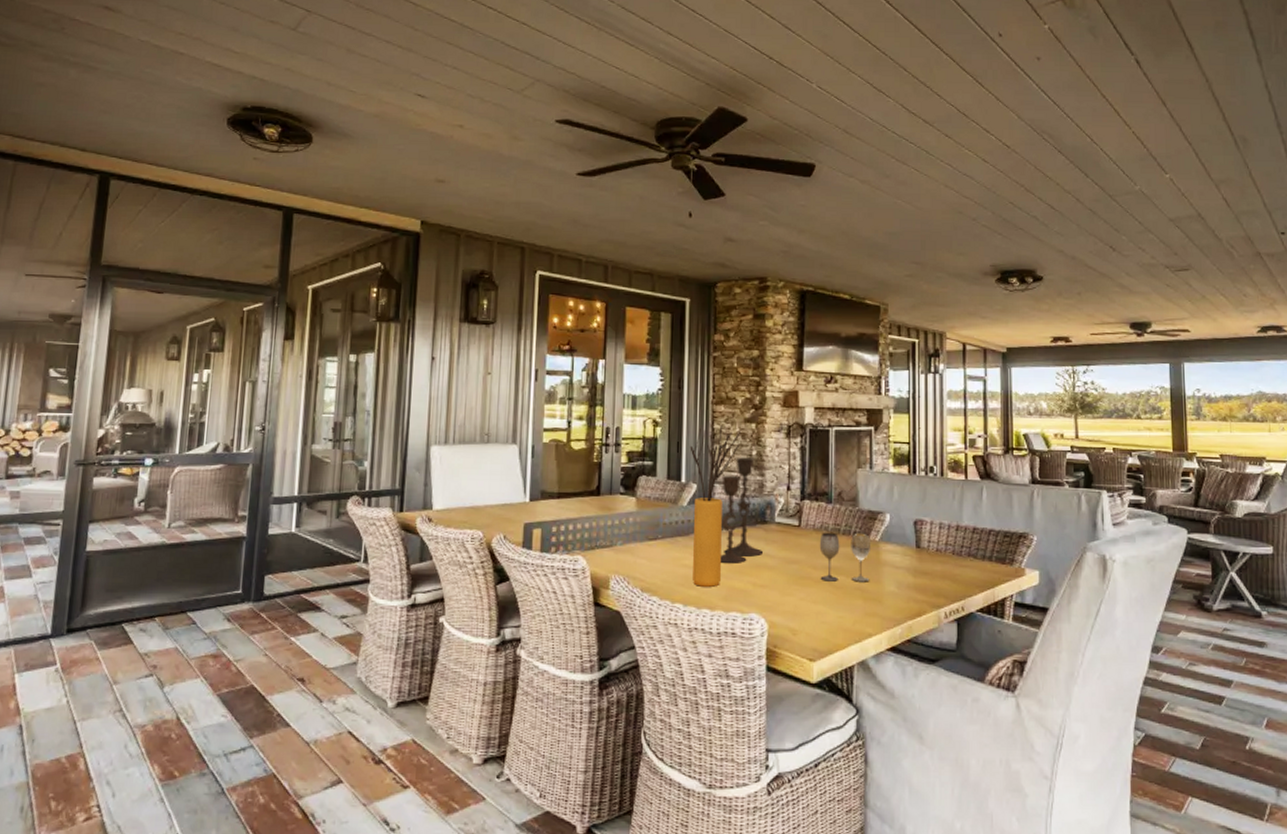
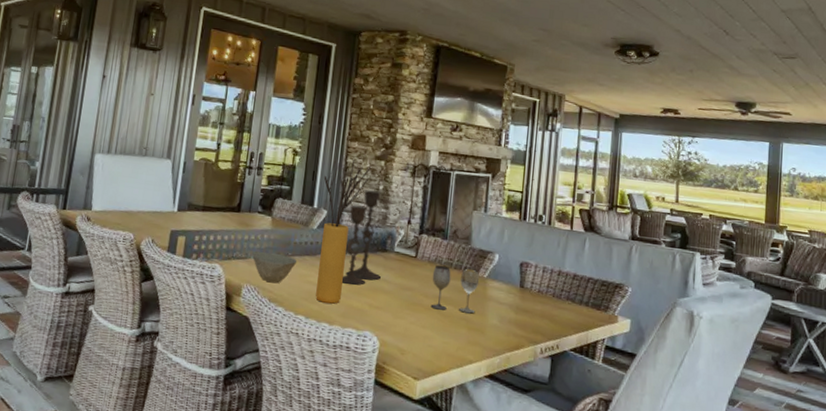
bowl: none [618,536,669,571] -> present [252,252,298,284]

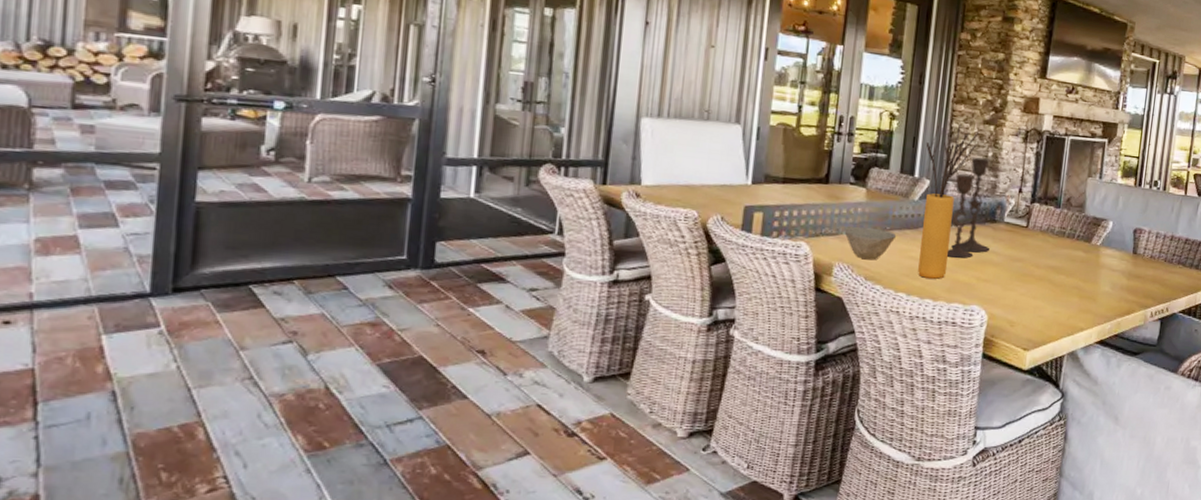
wineglass: present [430,264,480,314] -> none [1042,234,1093,282]

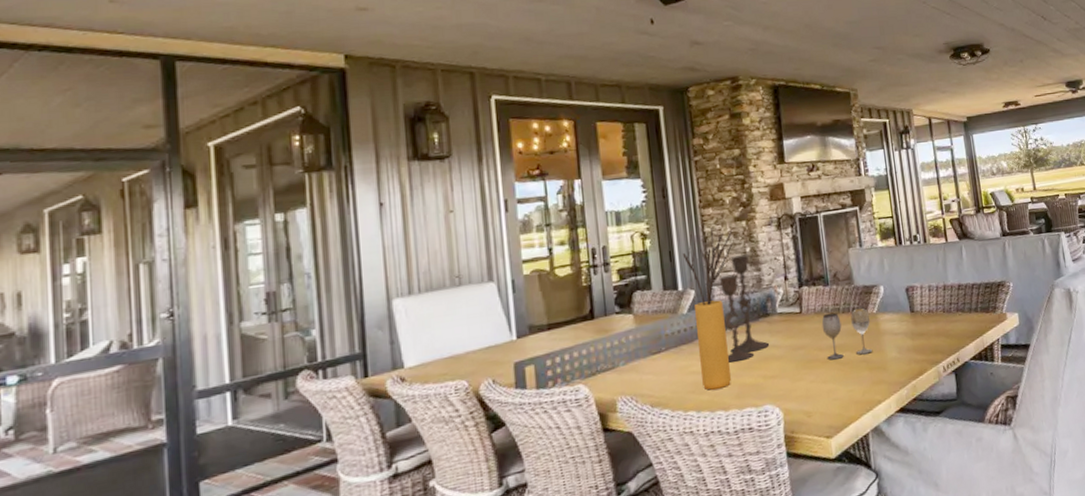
bowl: present [844,226,897,260] -> none [620,351,674,387]
wineglass: none [1042,234,1093,282] -> present [821,308,873,360]

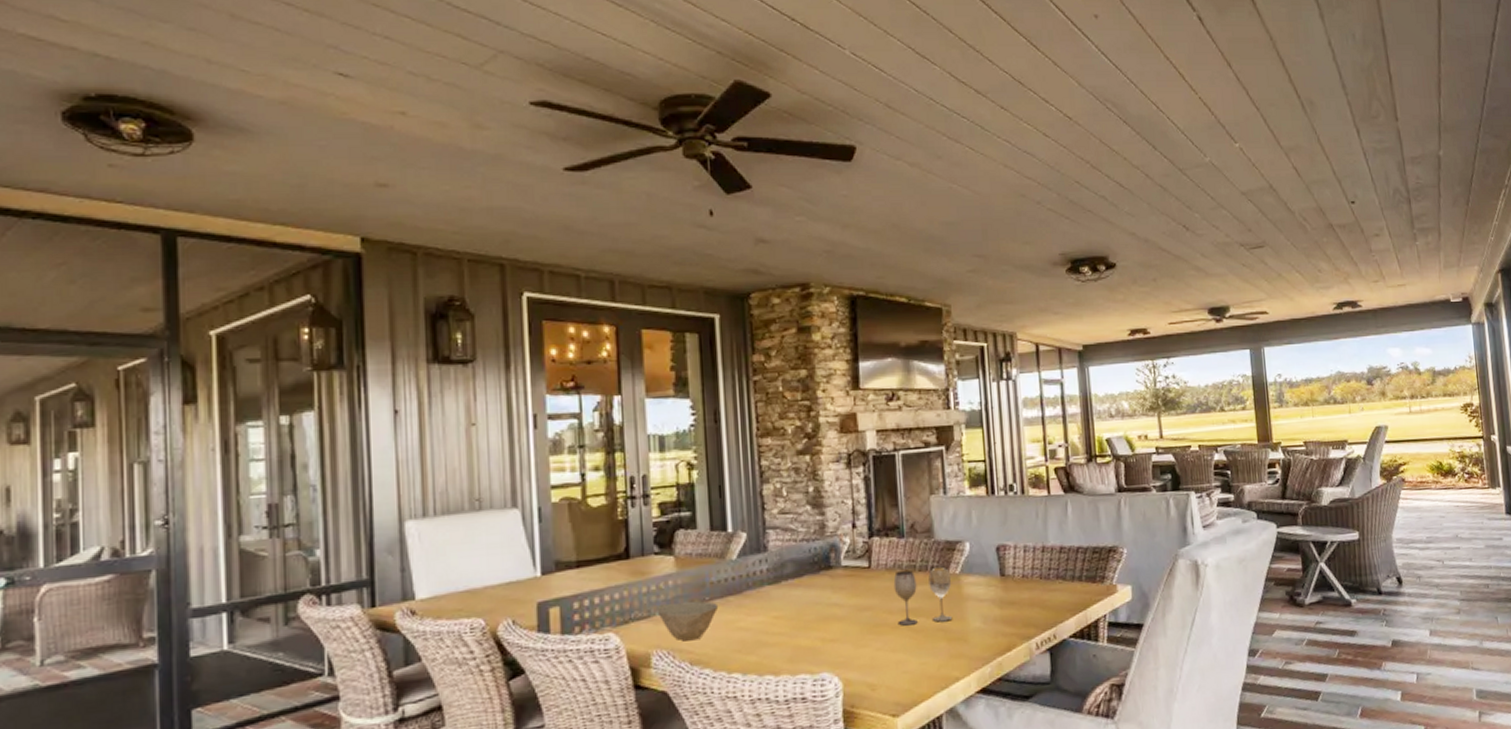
bowl: none [620,351,674,387] -> present [657,600,719,641]
vase: present [682,227,733,391] -> none [734,461,794,651]
candlestick: present [719,254,769,363] -> none [775,495,830,621]

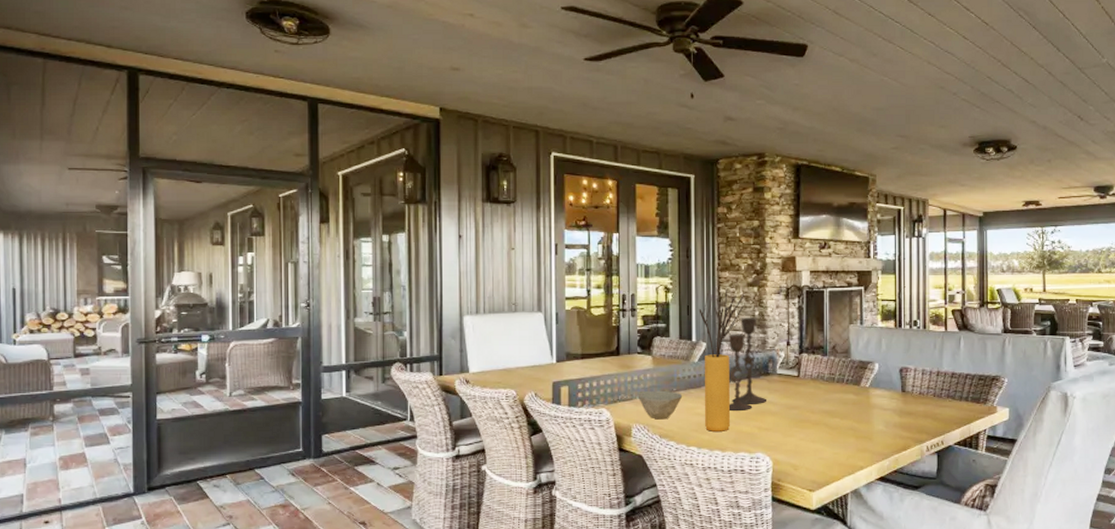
vase: none [734,461,794,651] -> present [699,289,745,432]
candlestick: none [775,495,830,621] -> present [728,317,766,412]
wineglass: present [893,566,953,626] -> none [816,380,862,423]

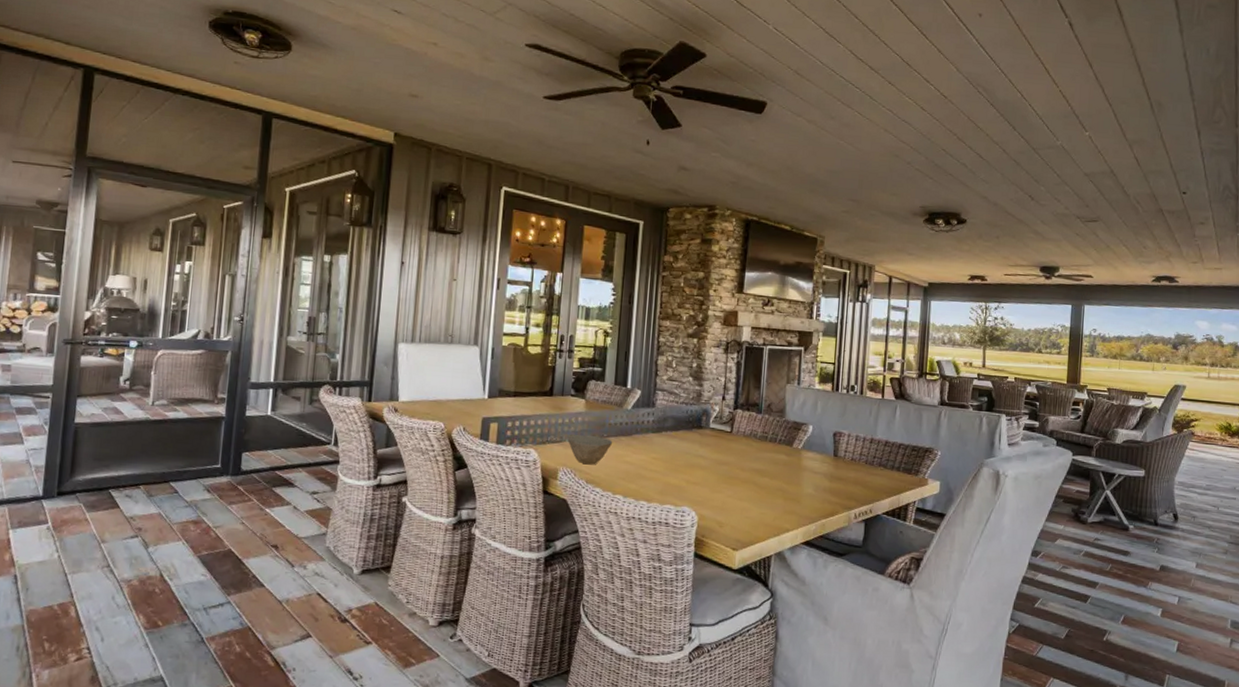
vase: present [699,289,745,432] -> none [633,338,684,482]
candlestick: present [728,317,766,412] -> none [658,368,697,463]

